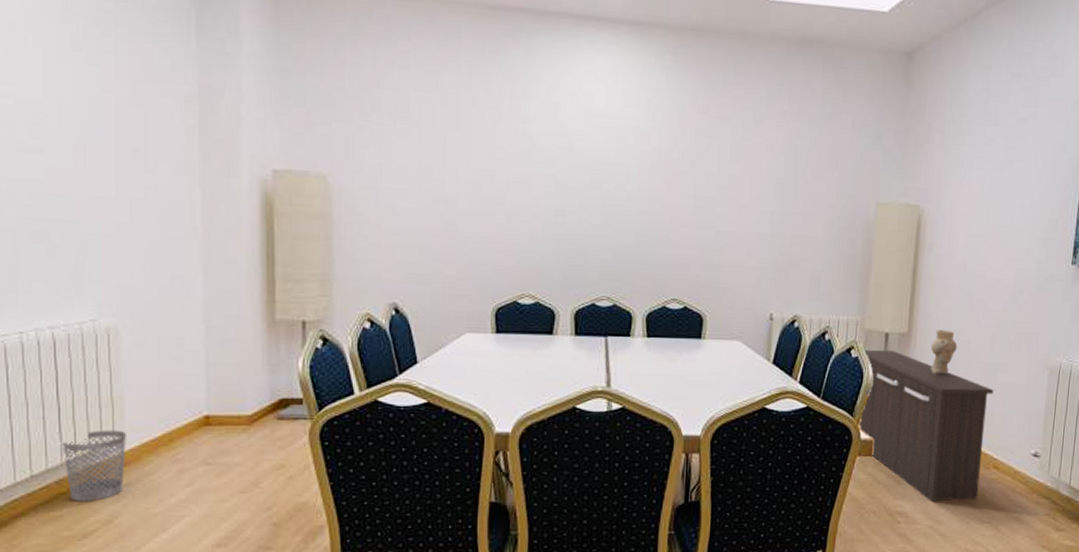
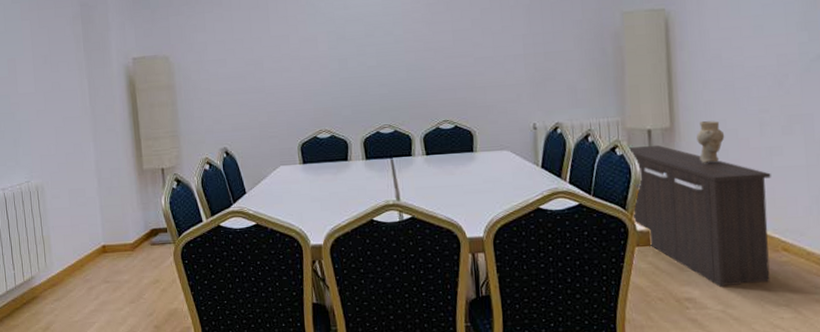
wastebasket: present [62,430,126,501] -> none [15,260,55,313]

